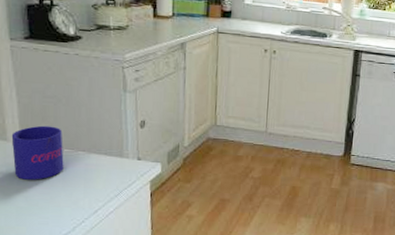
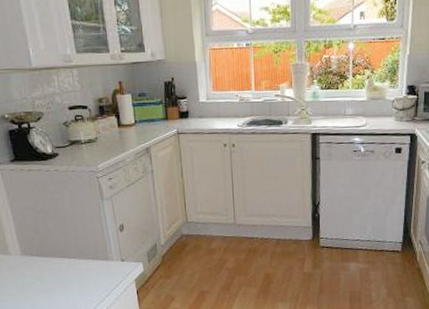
mug: present [11,125,64,180] -> none [12,238,60,288]

